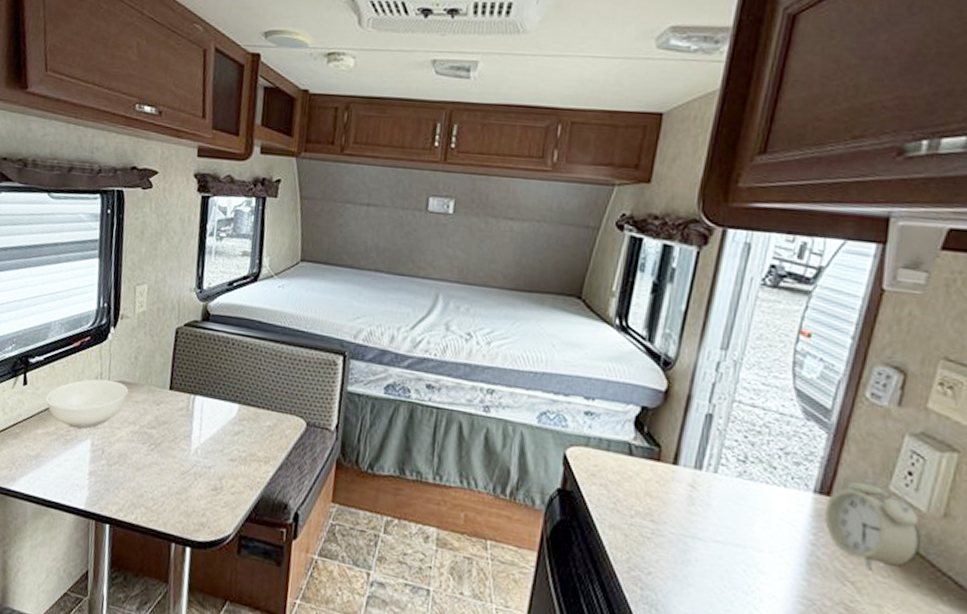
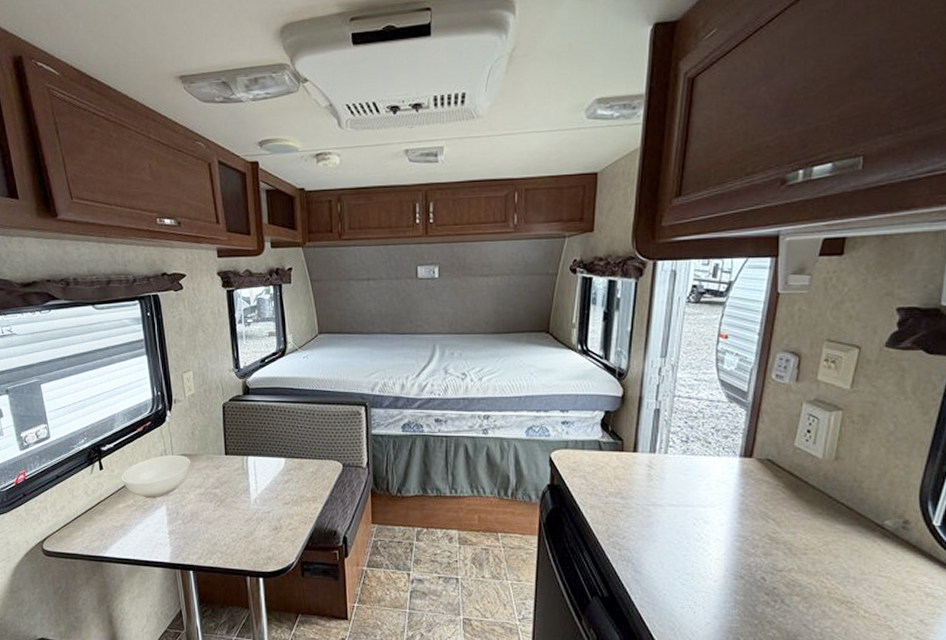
alarm clock: present [824,477,921,571] -> none [749,438,820,508]

